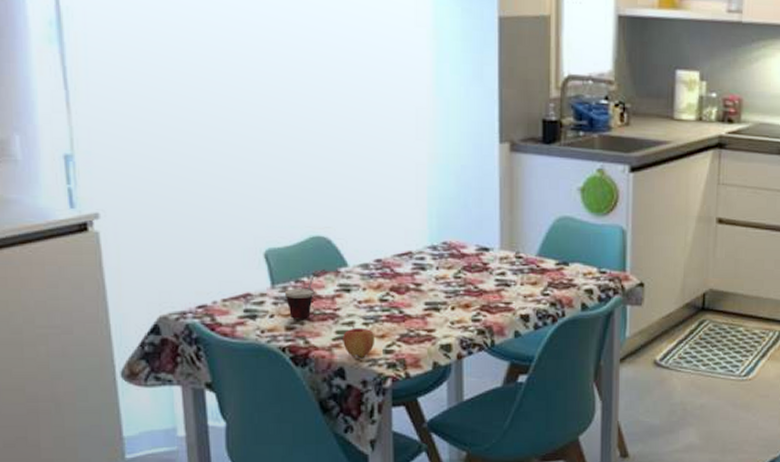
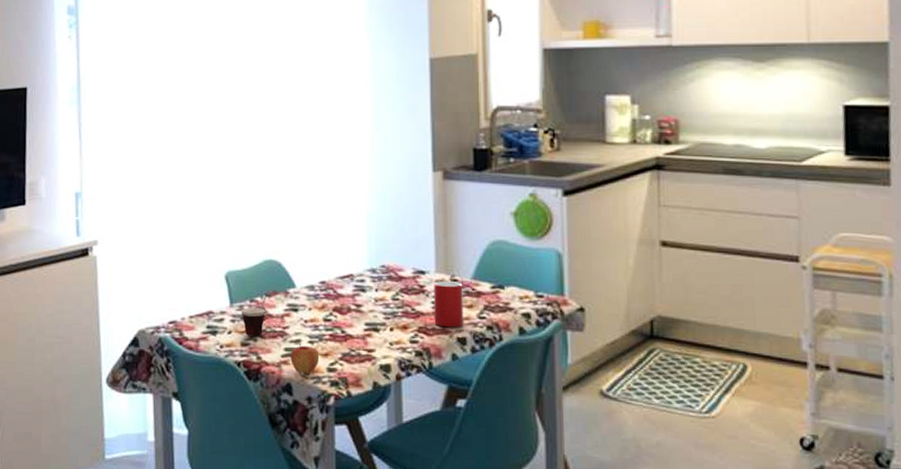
cup: none [497,258,527,305] -> present [434,281,464,328]

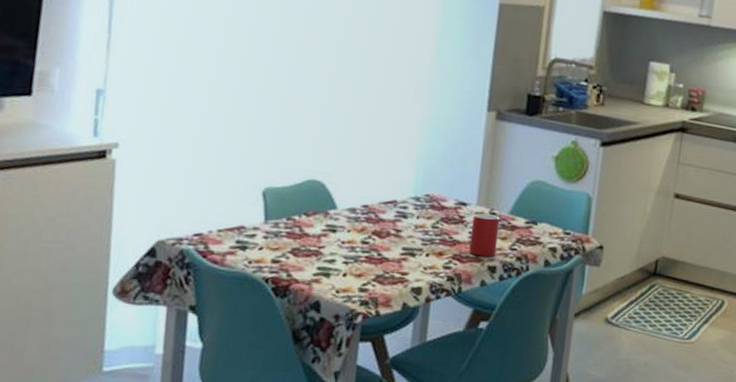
cup: present [241,289,277,336] -> none [275,209,317,254]
apple: present [290,341,320,374] -> none [322,261,353,294]

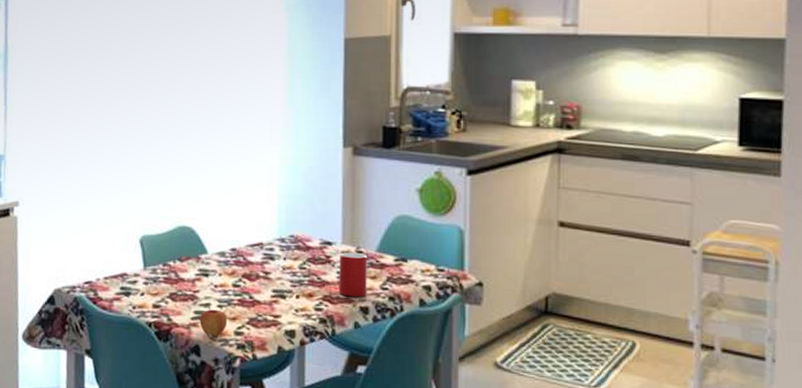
apple: none [322,261,353,294] -> present [200,305,228,337]

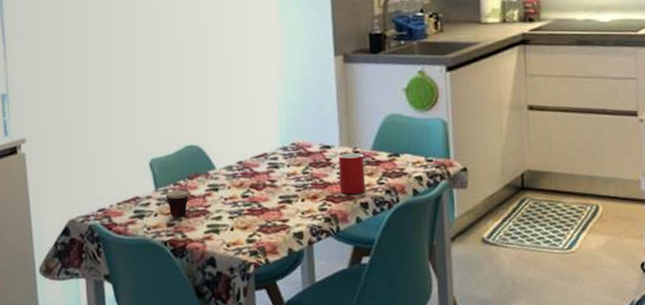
cup: none [154,254,189,299] -> present [165,172,198,216]
apple: present [200,305,228,337] -> none [213,218,240,248]

